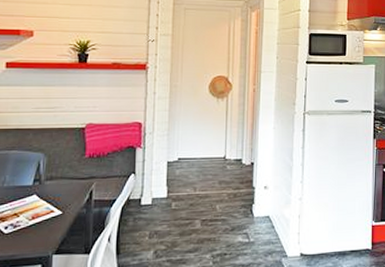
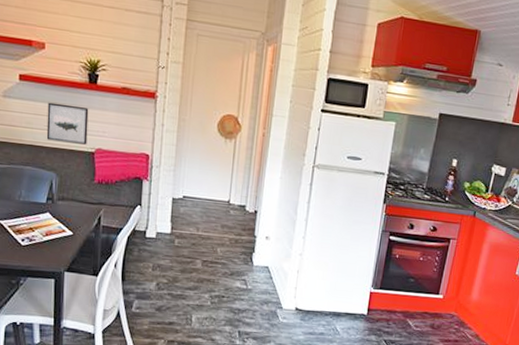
wall art: none [34,85,79,122] -> present [46,102,89,145]

